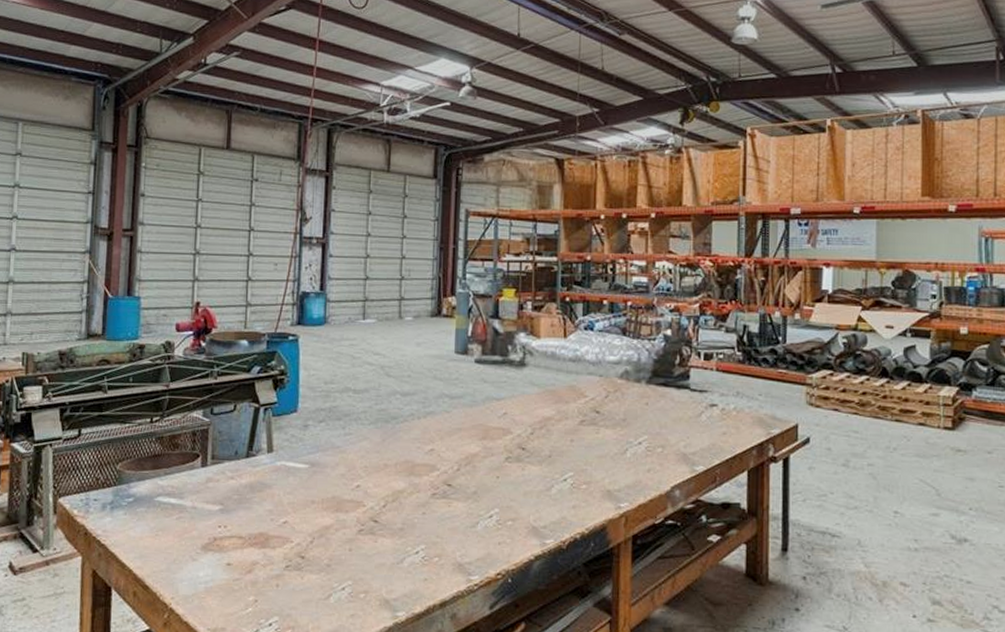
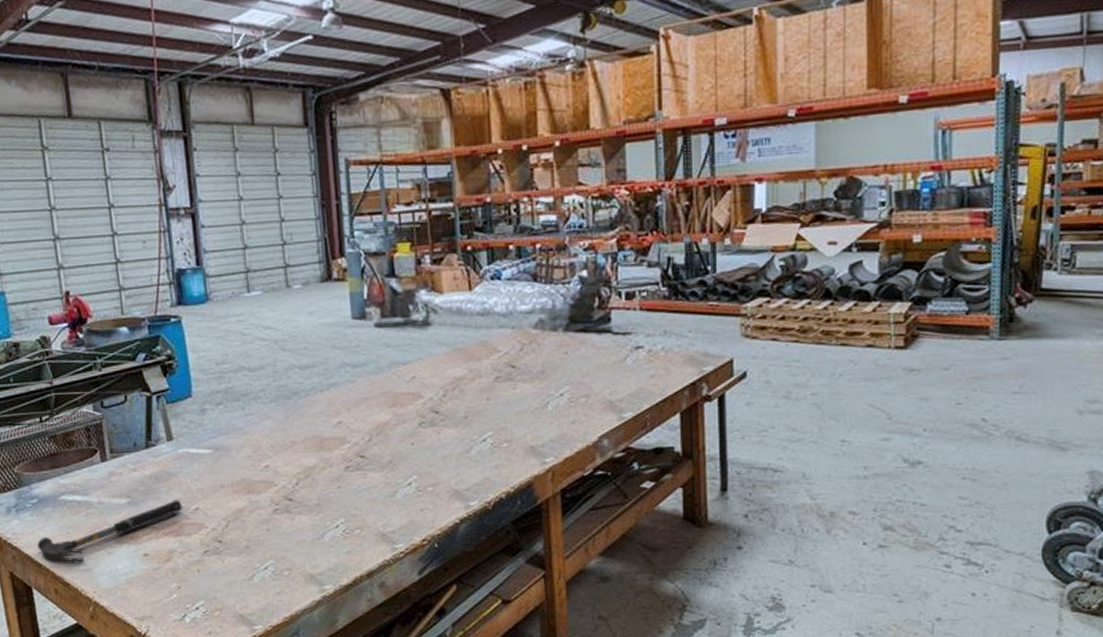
claw hammer: none [125,511,272,568] -> present [37,499,183,565]

